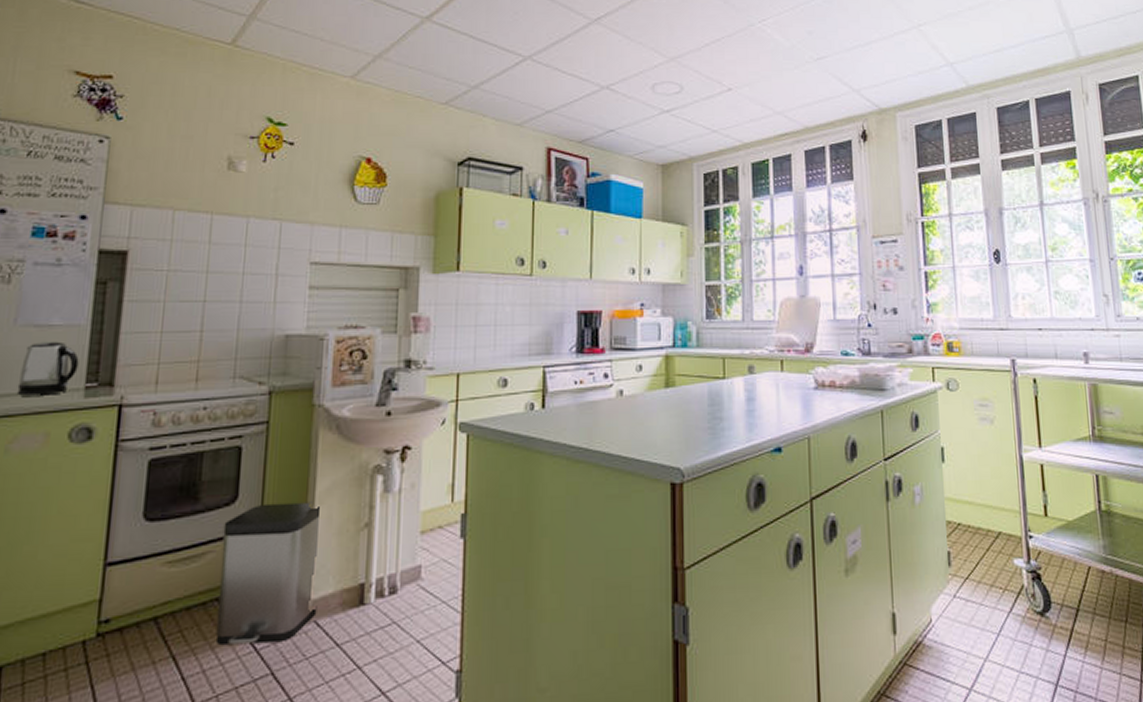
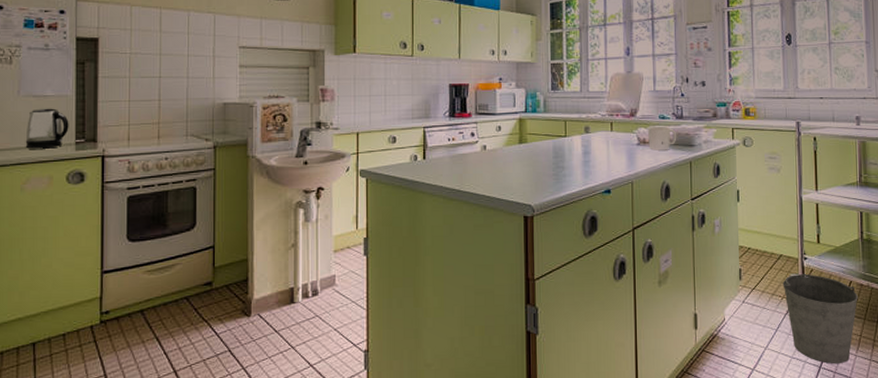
pedal bin: present [215,502,320,646] -> none [186,228,260,331]
mug: none [828,366,864,396] -> present [648,127,677,151]
bucket: none [1003,556,1100,680] -> present [782,273,858,364]

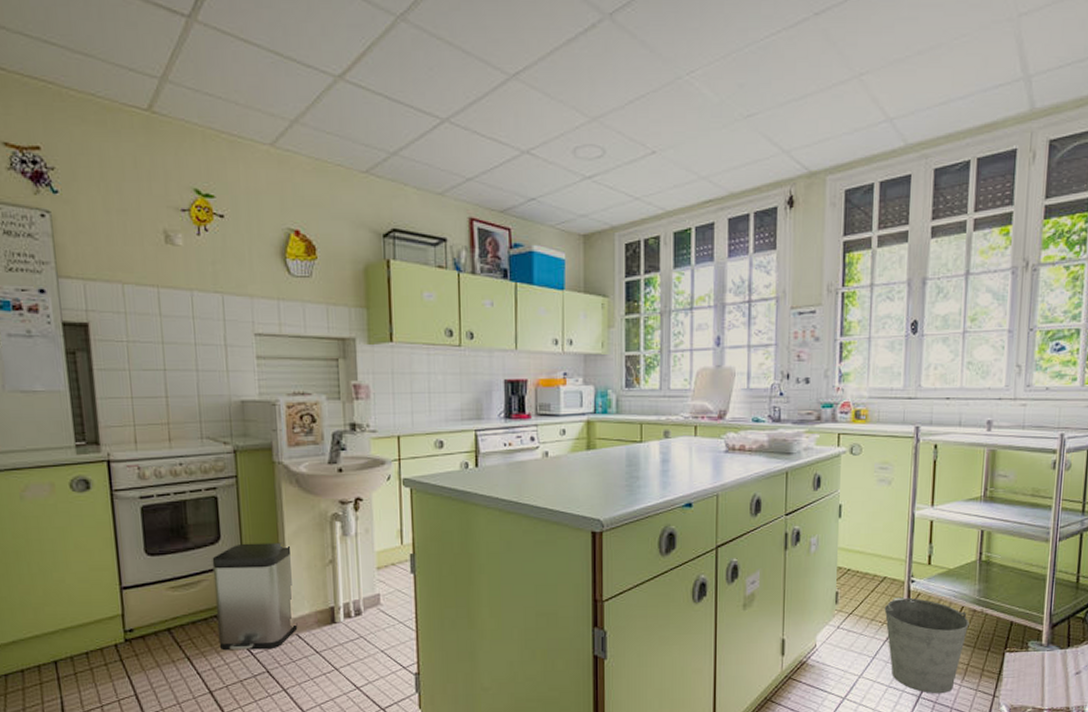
kettle: present [25,108,69,149] -> none [17,405,66,452]
pedal bin: none [186,228,260,331] -> present [212,542,298,651]
mug: present [648,127,677,151] -> none [738,431,773,459]

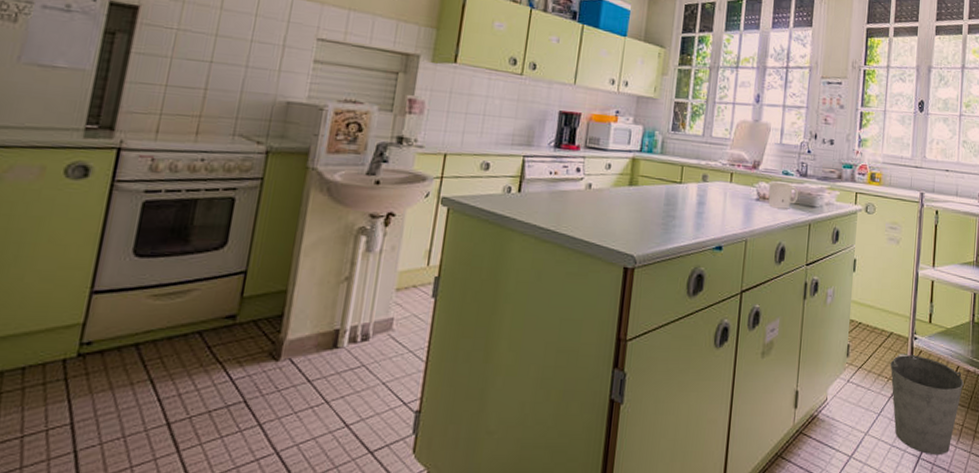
pedal bin: present [212,542,298,651] -> none [194,251,304,375]
mug: none [738,431,773,459] -> present [768,182,799,209]

